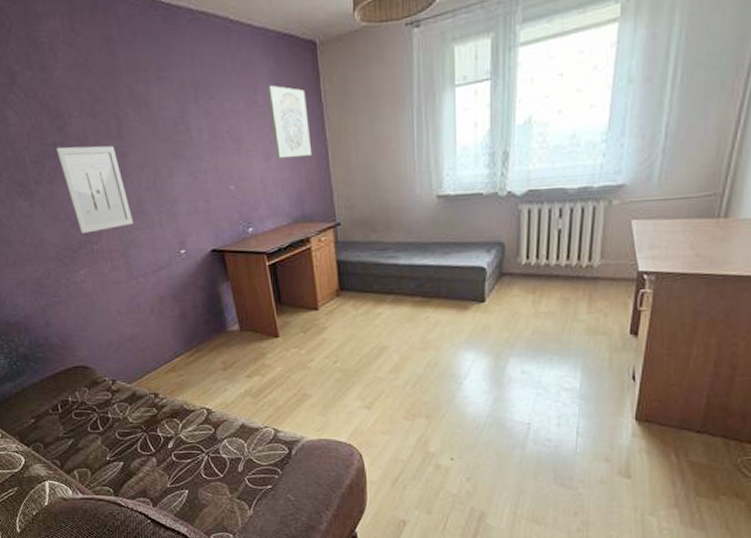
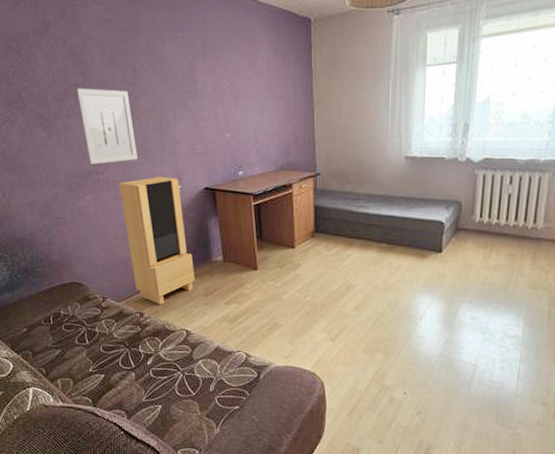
storage cabinet: none [116,241,211,383] -> present [119,177,195,305]
wall art: present [267,84,312,159] -> none [266,51,300,114]

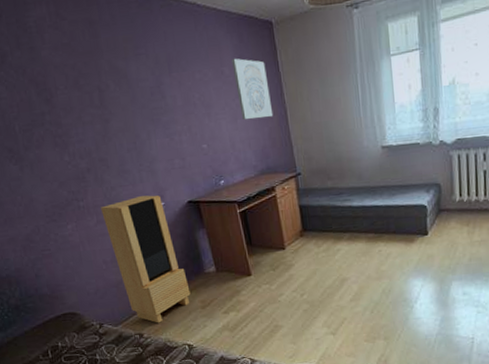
wall art: present [76,88,137,164] -> none [43,113,116,192]
wall art: none [266,51,300,114] -> present [232,58,274,120]

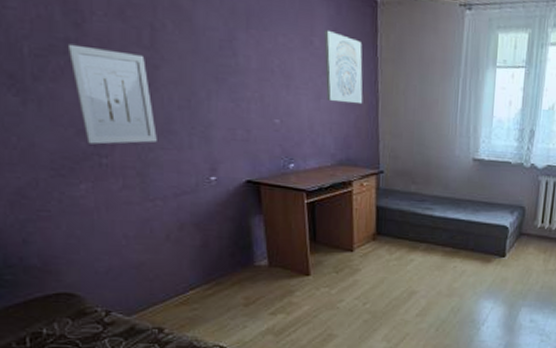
wall art: none [43,113,116,192] -> present [67,44,157,145]
storage cabinet: present [101,195,191,323] -> none [131,164,233,318]

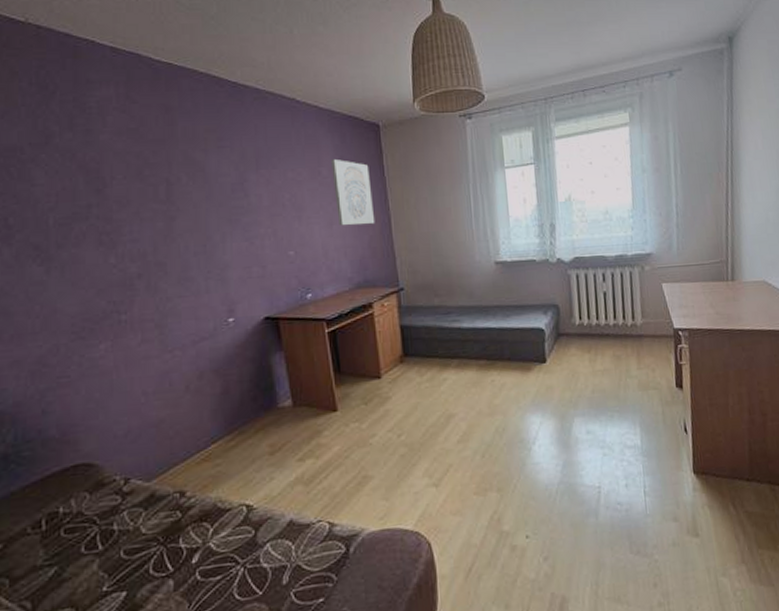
wall art: present [67,44,157,145] -> none [89,209,174,302]

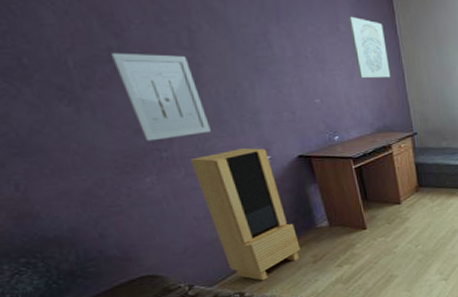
wall art: none [89,209,174,302] -> present [110,52,211,141]
storage cabinet: none [149,308,257,476] -> present [191,148,301,281]

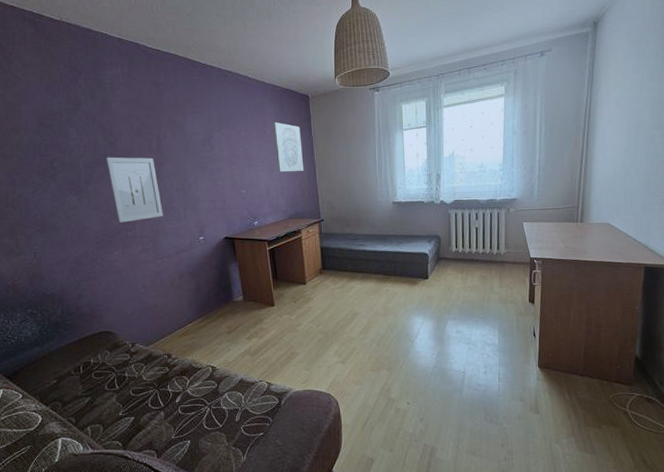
storage cabinet: present [191,148,301,281] -> none [147,230,219,345]

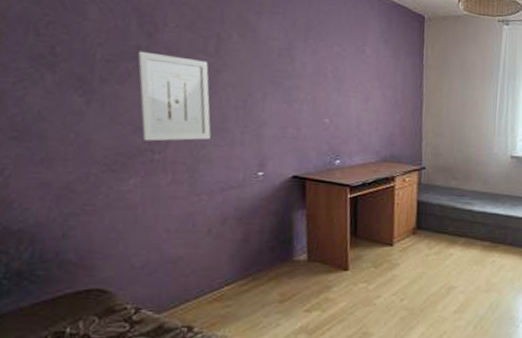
wall art: present [273,122,304,173] -> none [374,40,410,106]

